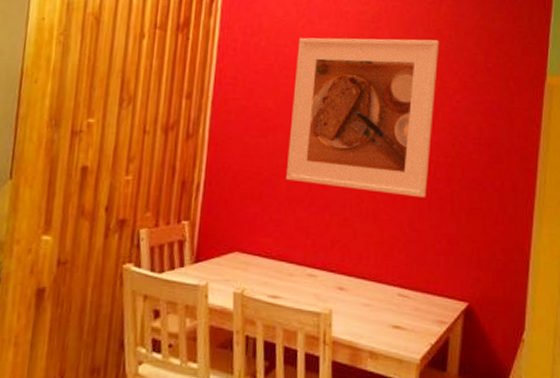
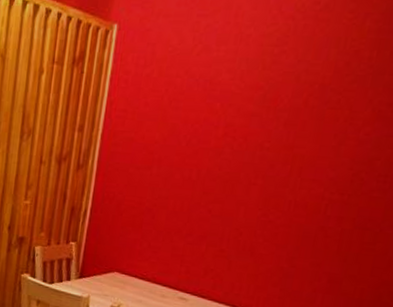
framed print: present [286,37,440,197] -> none [167,63,356,235]

